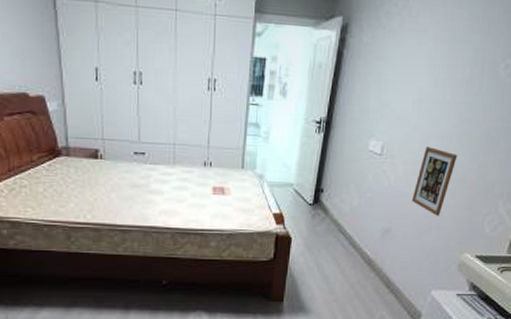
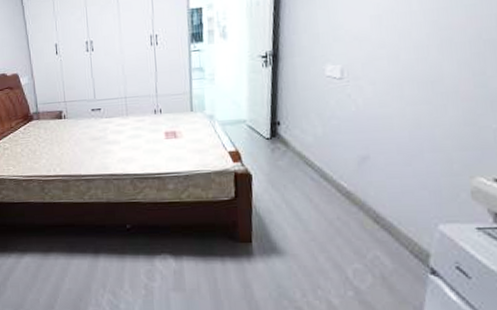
picture frame: present [412,147,458,216] -> none [389,62,441,137]

